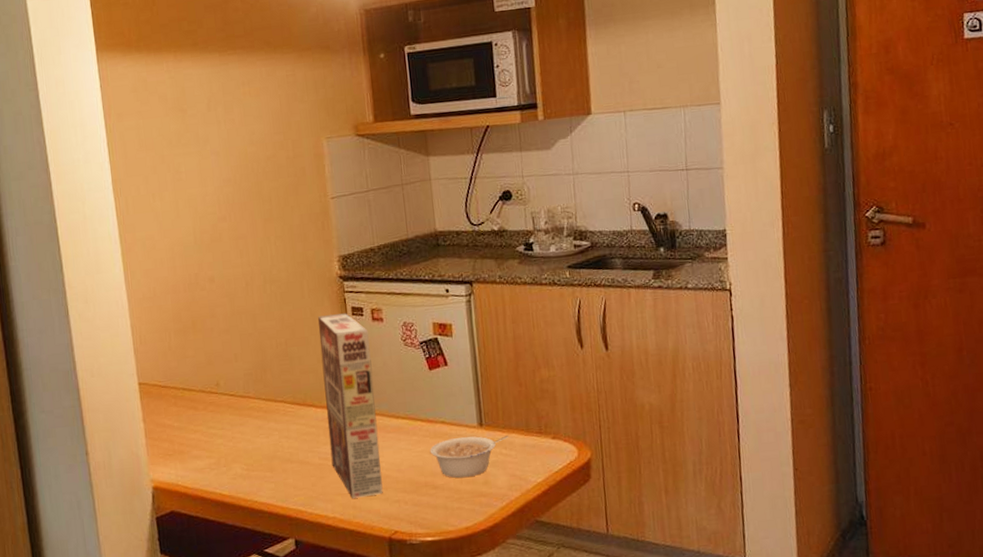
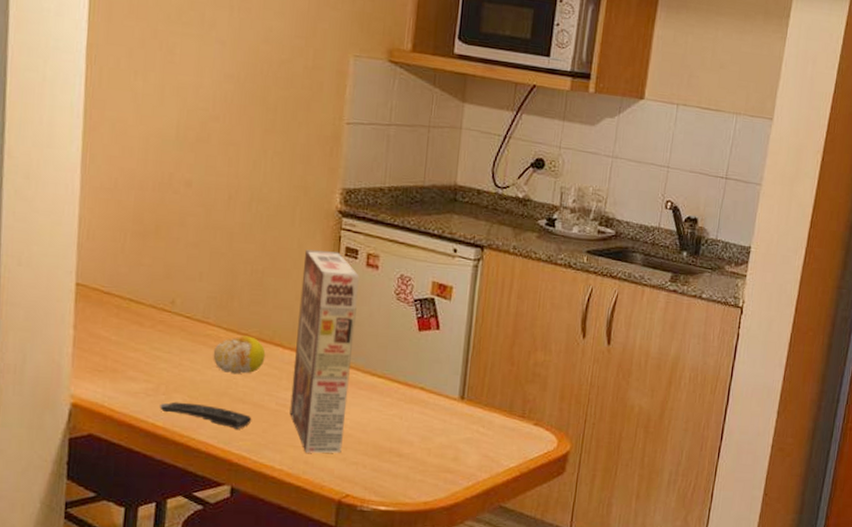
remote control: none [223,469,302,487] -> present [160,401,252,429]
fruit: none [258,402,302,438] -> present [213,336,266,374]
legume: present [429,435,509,478] -> none [401,407,490,451]

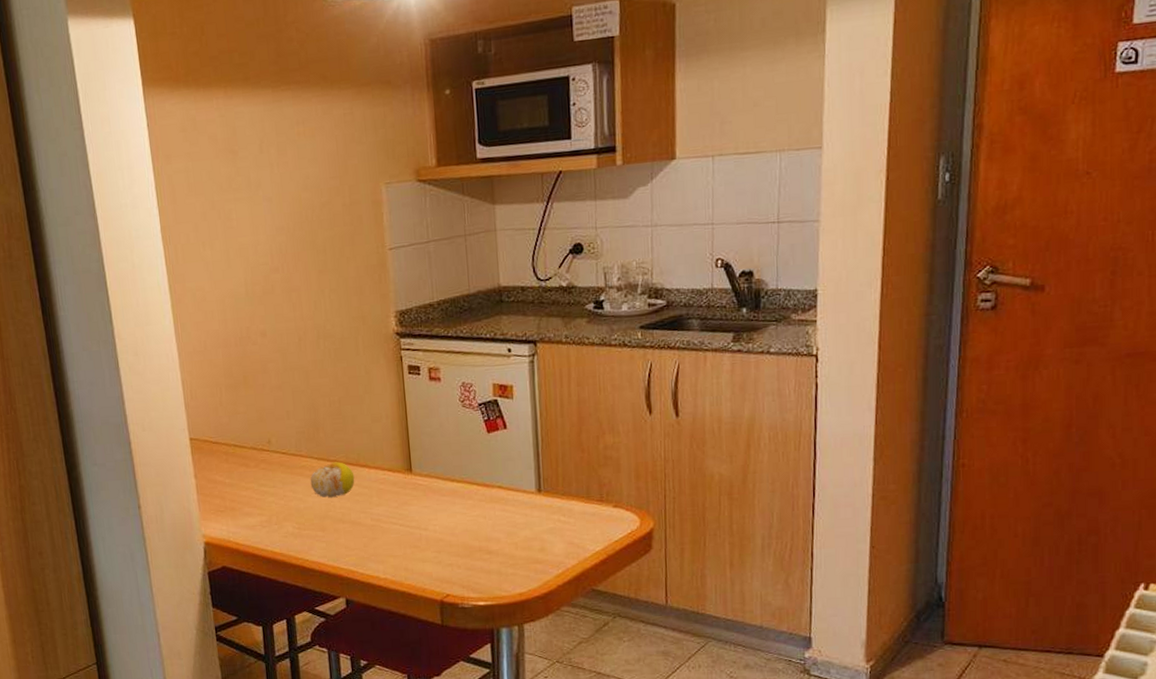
remote control: present [160,401,252,429] -> none [274,528,353,547]
cereal box: present [289,249,359,454] -> none [373,372,436,560]

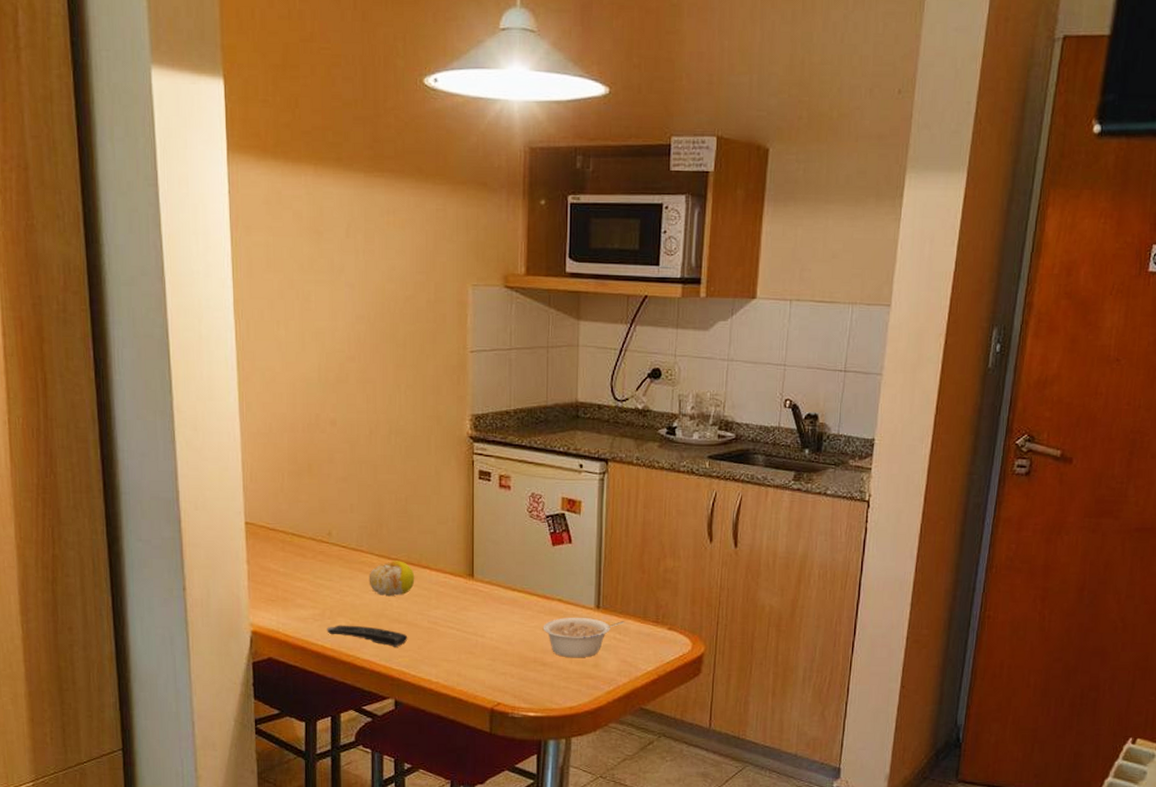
remote control: none [274,528,353,547] -> present [327,625,408,647]
legume: none [485,502,568,544] -> present [543,617,625,658]

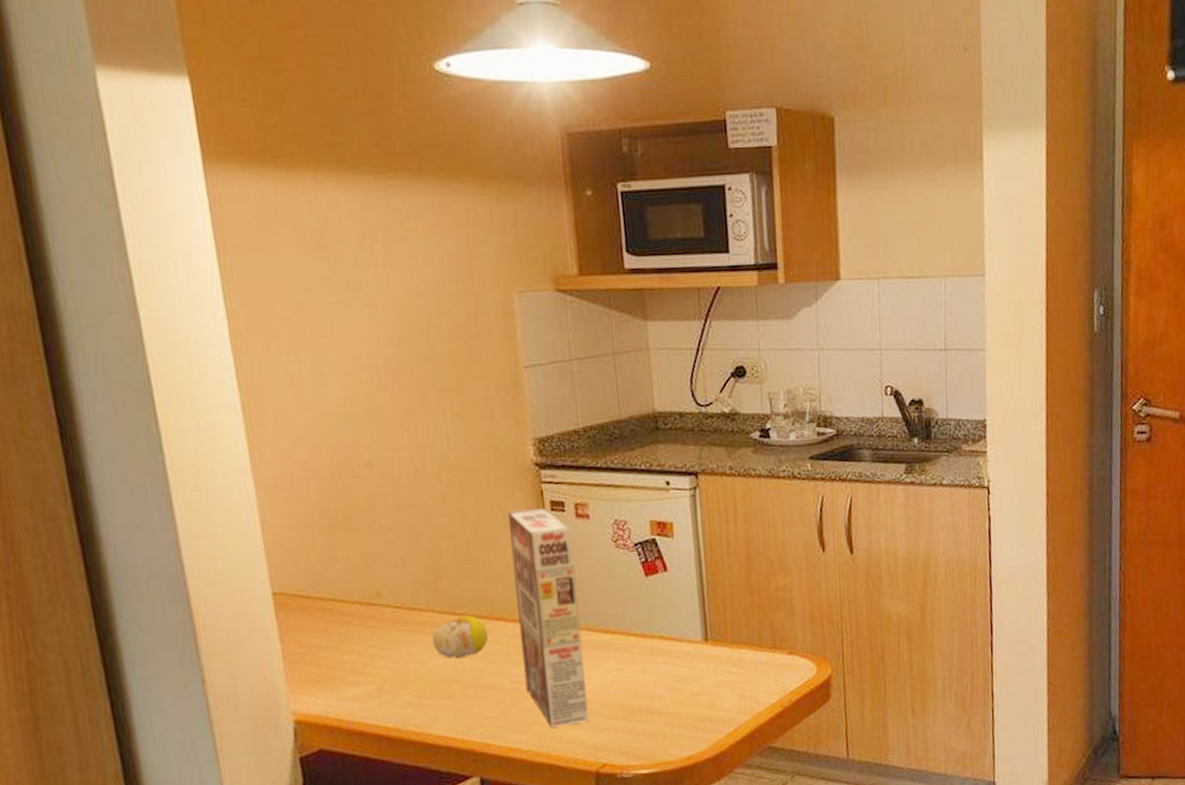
remote control: present [327,625,408,647] -> none [387,696,488,717]
cereal box: none [441,476,493,666] -> present [508,508,589,728]
legume: present [543,617,625,658] -> none [645,651,739,701]

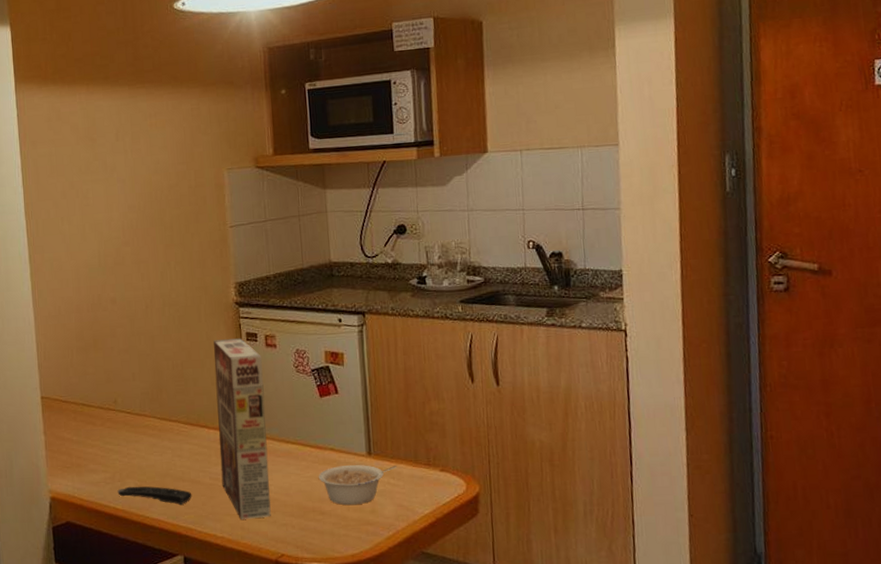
remote control: none [387,696,488,717] -> present [117,486,192,505]
fruit: present [432,615,489,659] -> none [152,422,195,457]
legume: none [645,651,739,701] -> present [318,464,397,506]

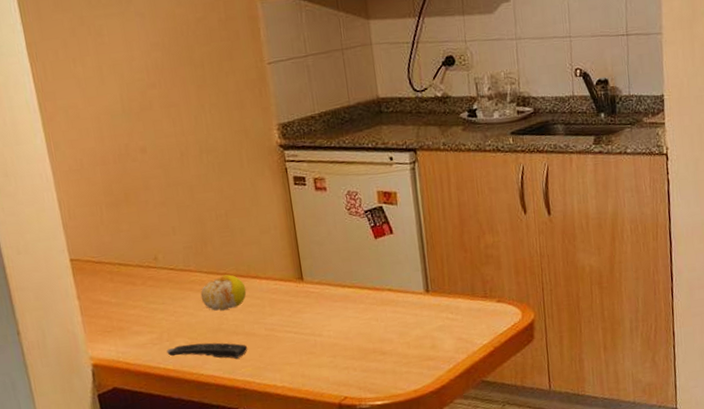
fruit: none [152,422,195,457] -> present [200,274,247,311]
cereal box: present [214,338,271,519] -> none [259,183,332,367]
legume: present [318,464,397,506] -> none [377,300,455,344]

